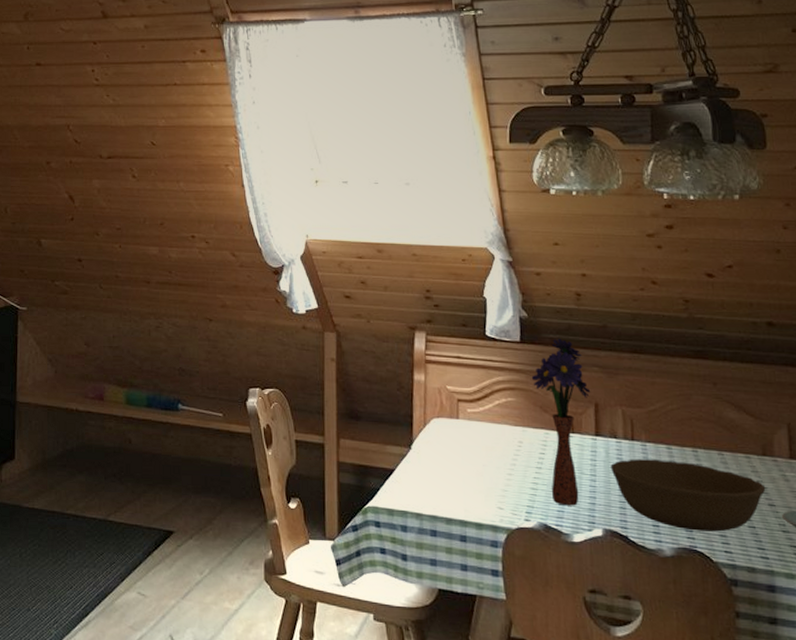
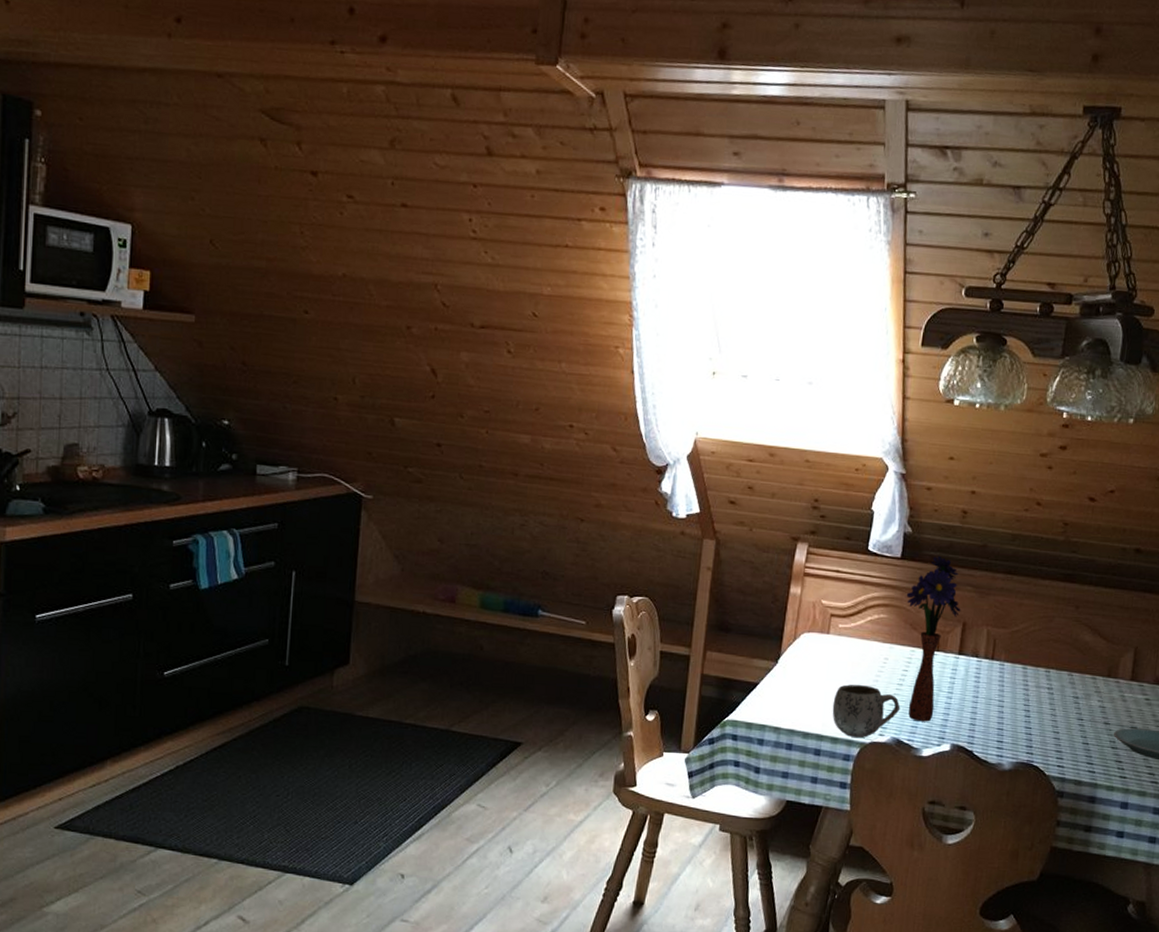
mug: none [472,468,543,524] -> present [832,684,901,739]
bowl: present [610,459,766,532] -> none [967,677,1105,748]

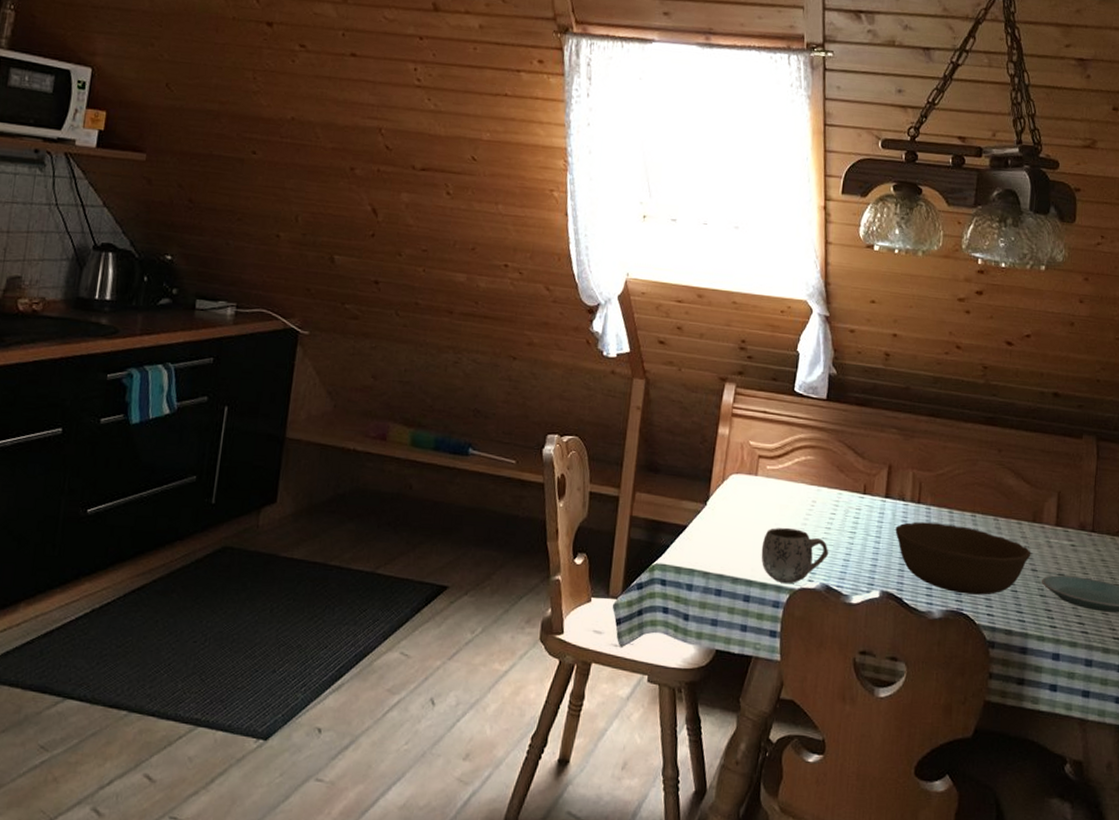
flower arrangement: present [906,555,961,722] -> none [832,397,887,567]
bowl: none [967,677,1105,748] -> present [895,521,1031,595]

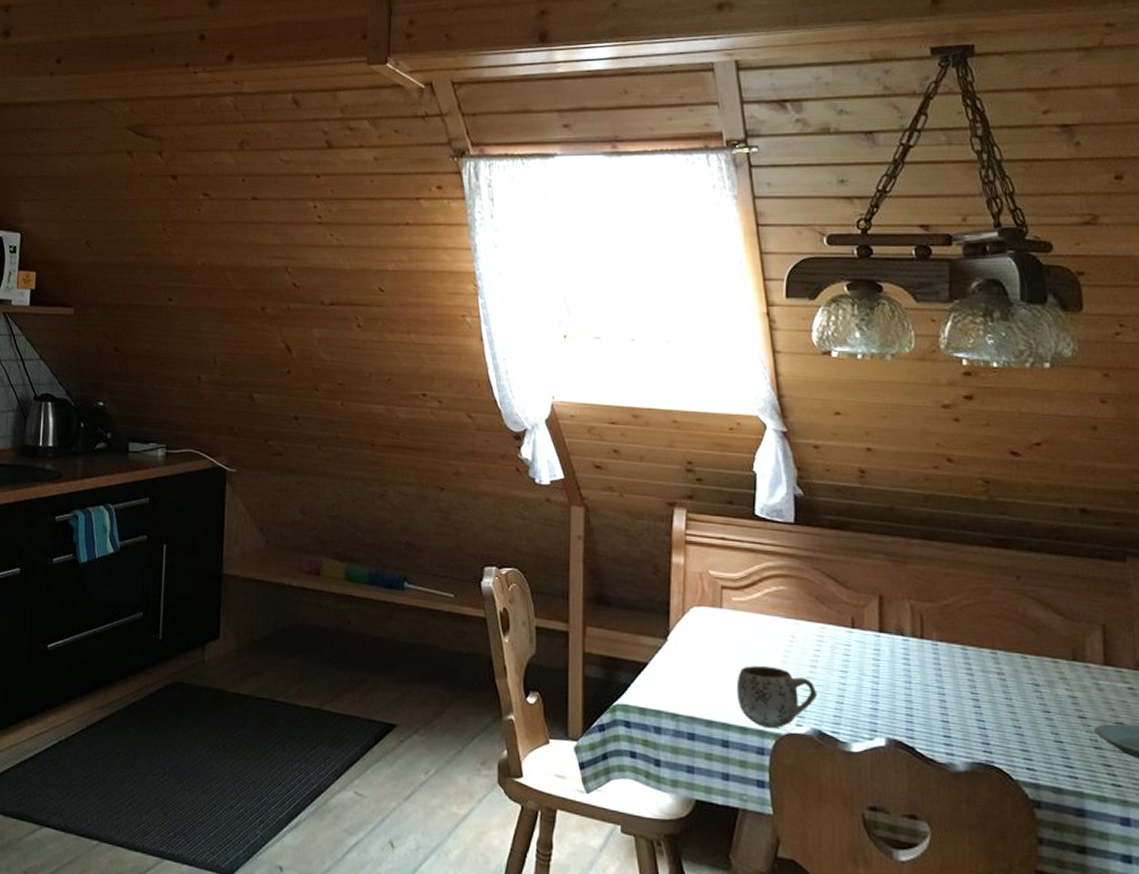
bowl: present [895,521,1031,595] -> none [896,659,1076,746]

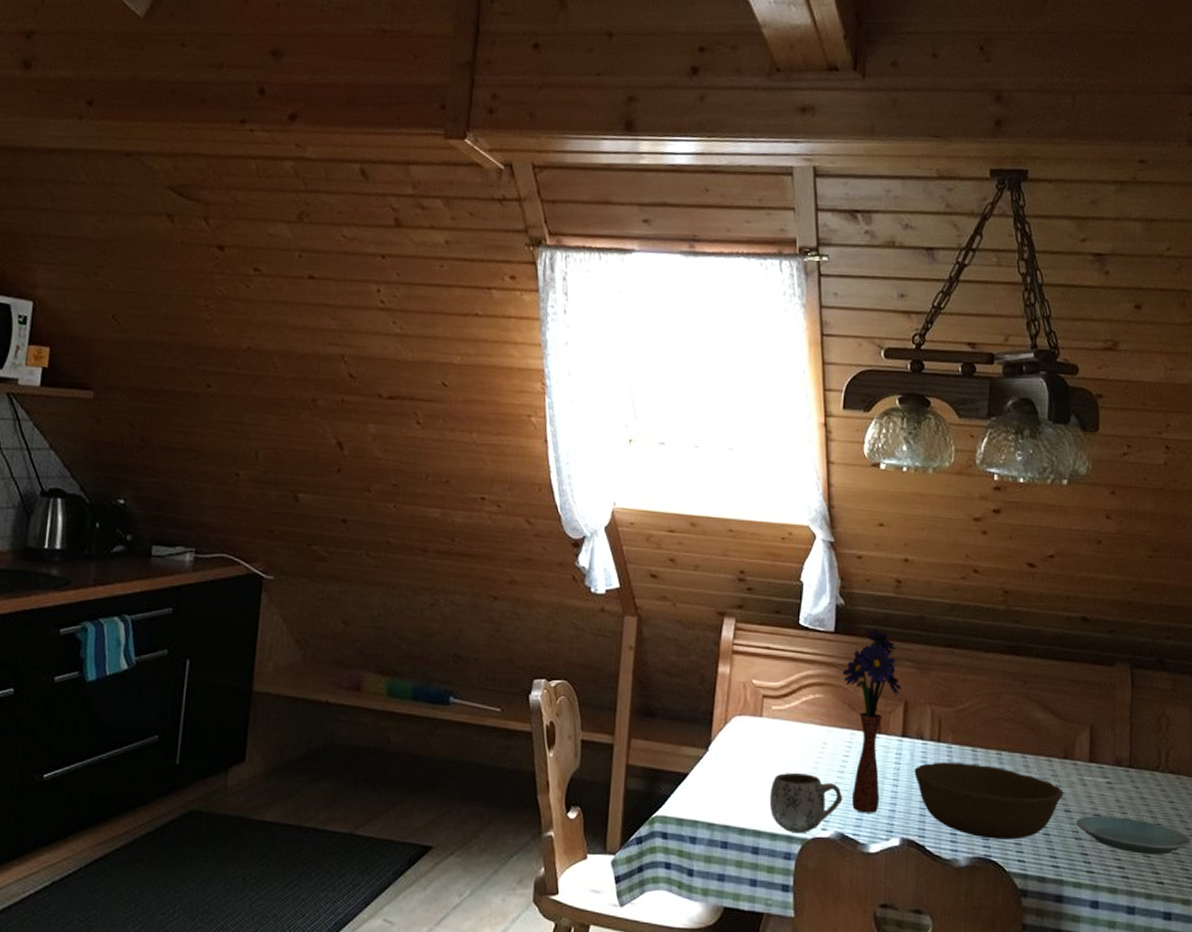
flower arrangement: none [806,520,875,711] -> present [842,629,902,814]
bowl: none [896,659,1076,746] -> present [914,762,1064,840]

